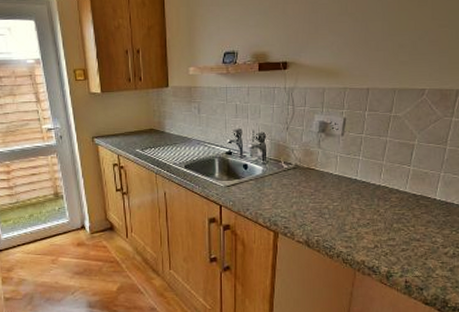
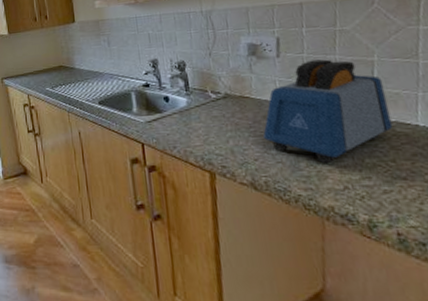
toaster: none [321,140,418,228] -> present [263,59,393,164]

